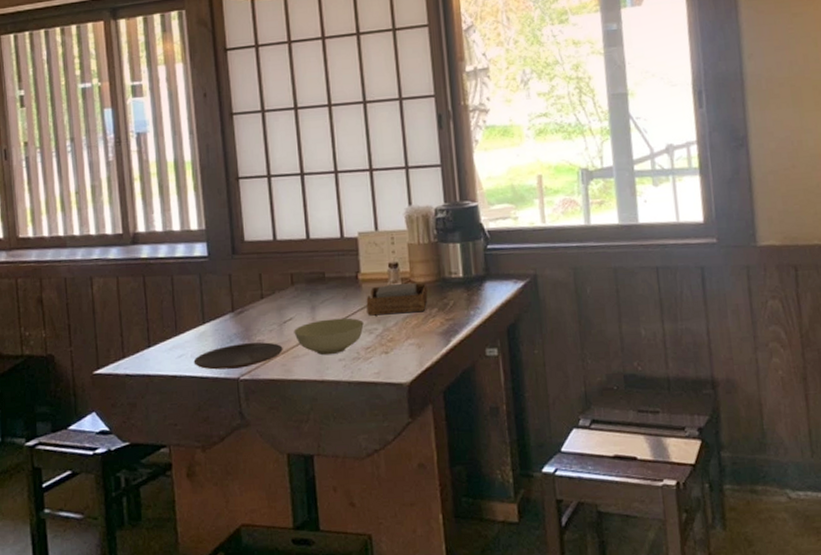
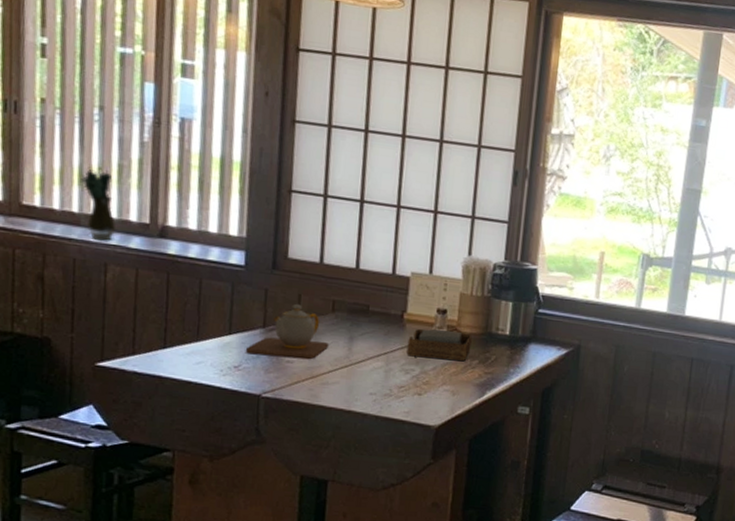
vase: none [63,193,95,258] -> present [80,167,115,242]
plate: present [193,342,283,370] -> none [212,360,313,386]
teapot: none [220,283,294,340] -> present [246,303,330,359]
bowl: present [294,318,364,356] -> none [326,351,402,388]

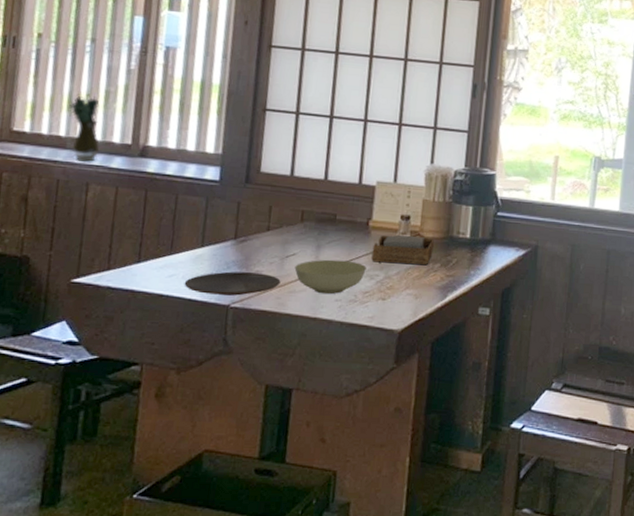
plate: none [212,360,313,386] -> present [184,271,281,296]
teapot: present [246,303,330,359] -> none [217,215,298,268]
bowl: none [326,351,402,388] -> present [294,259,367,295]

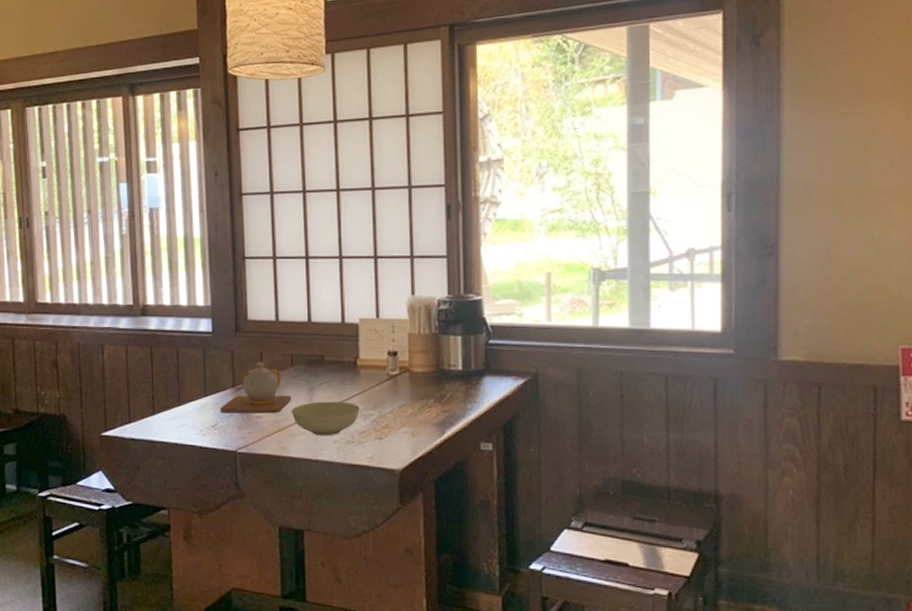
vase: present [69,94,99,163] -> none [78,263,107,326]
plate: present [184,271,281,296] -> none [194,418,280,442]
teapot: none [217,215,298,268] -> present [221,361,292,413]
napkin holder: present [371,235,434,266] -> none [363,371,425,402]

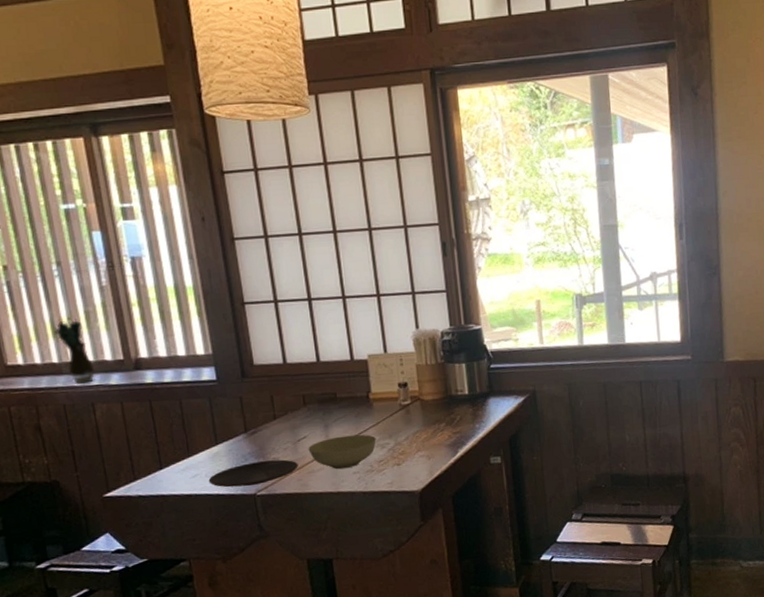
vase: none [78,263,107,326] -> present [54,319,95,385]
plate: none [194,418,280,442] -> present [208,459,299,487]
teapot: present [221,361,292,413] -> none [234,404,308,459]

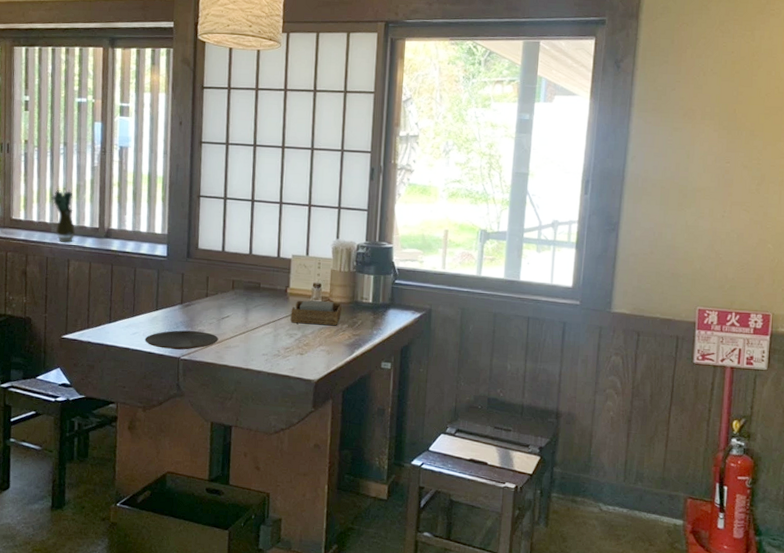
bowl: present [308,434,376,470] -> none [229,320,287,350]
napkin holder: none [377,400,436,432] -> present [290,300,342,326]

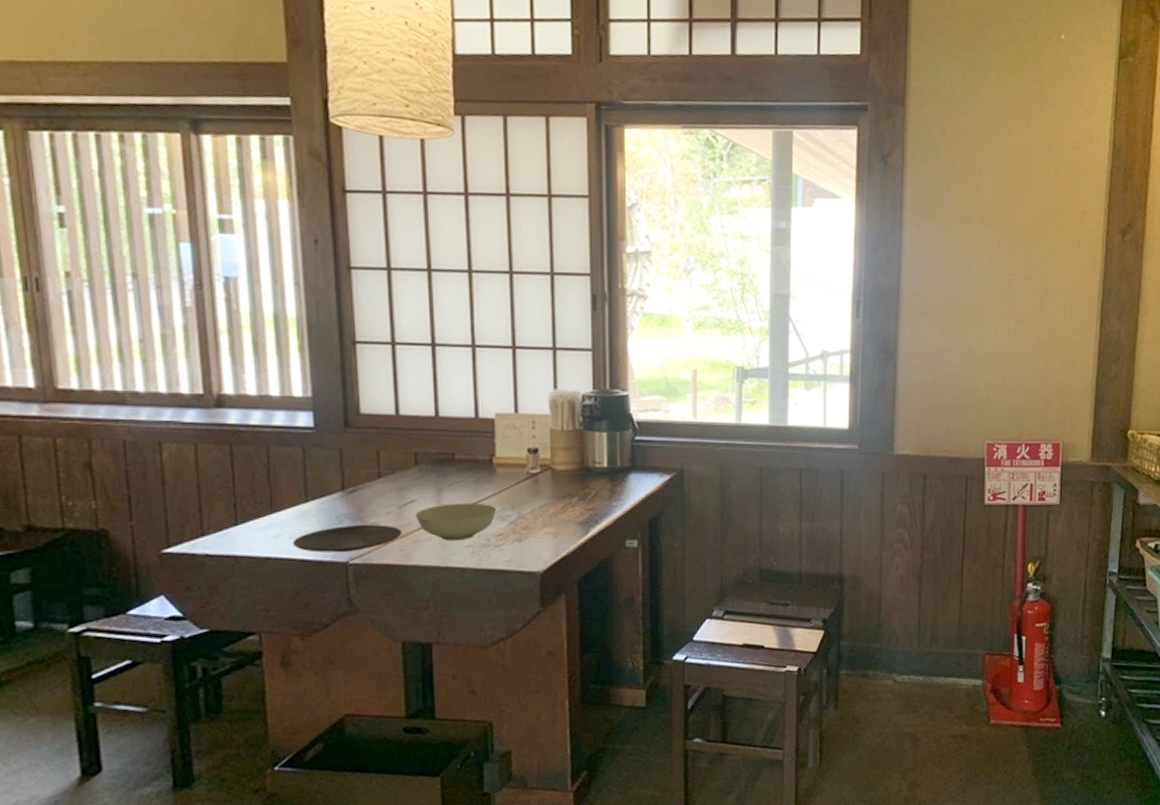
vase: present [51,188,75,243] -> none [121,340,166,419]
bowl: none [229,320,287,350] -> present [415,503,496,541]
napkin holder: present [290,300,342,326] -> none [500,469,568,502]

